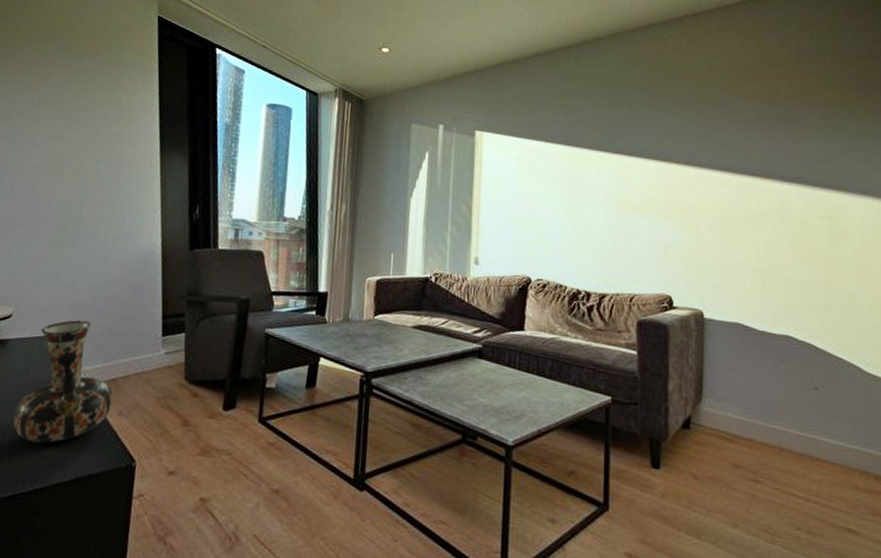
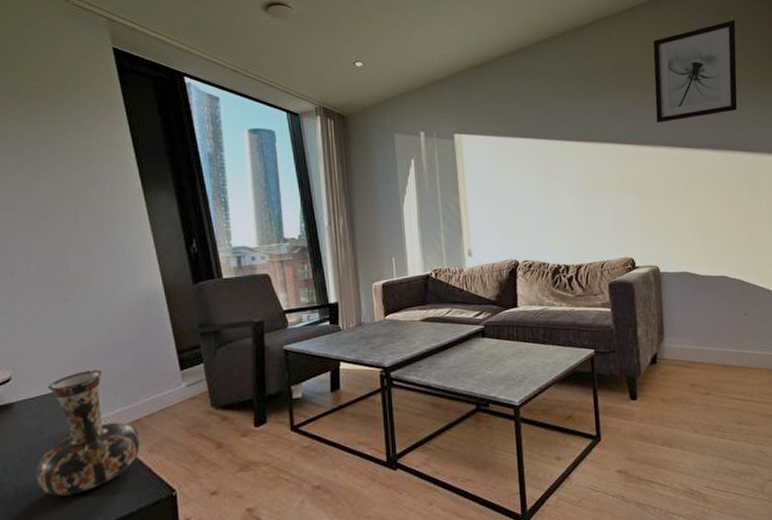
wall art: none [714,35,826,144] -> present [653,20,738,124]

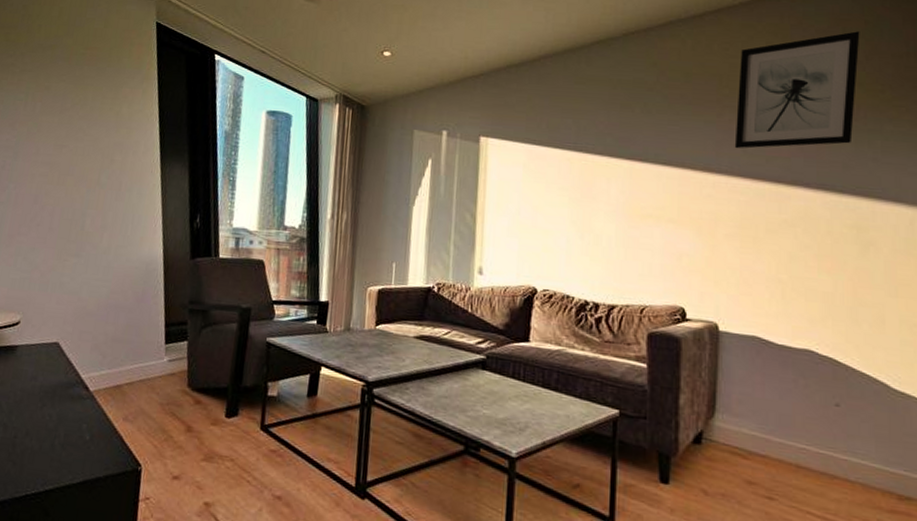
decorative vase: present [36,370,141,496] -> none [23,327,119,447]

